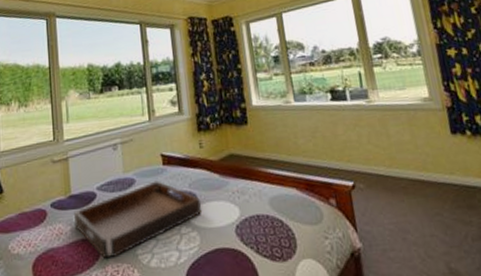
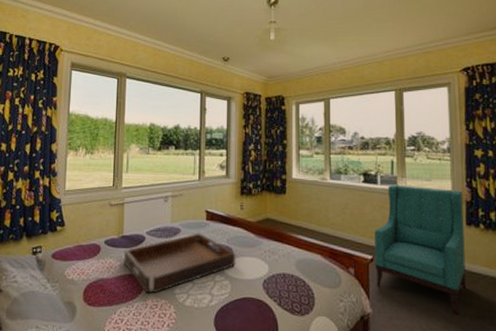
armchair: none [351,96,463,238] -> present [374,184,467,315]

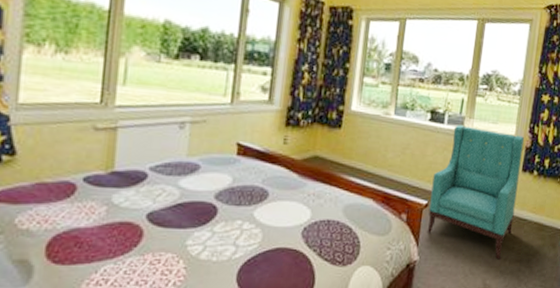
serving tray: present [123,233,236,294] -> none [112,170,273,246]

